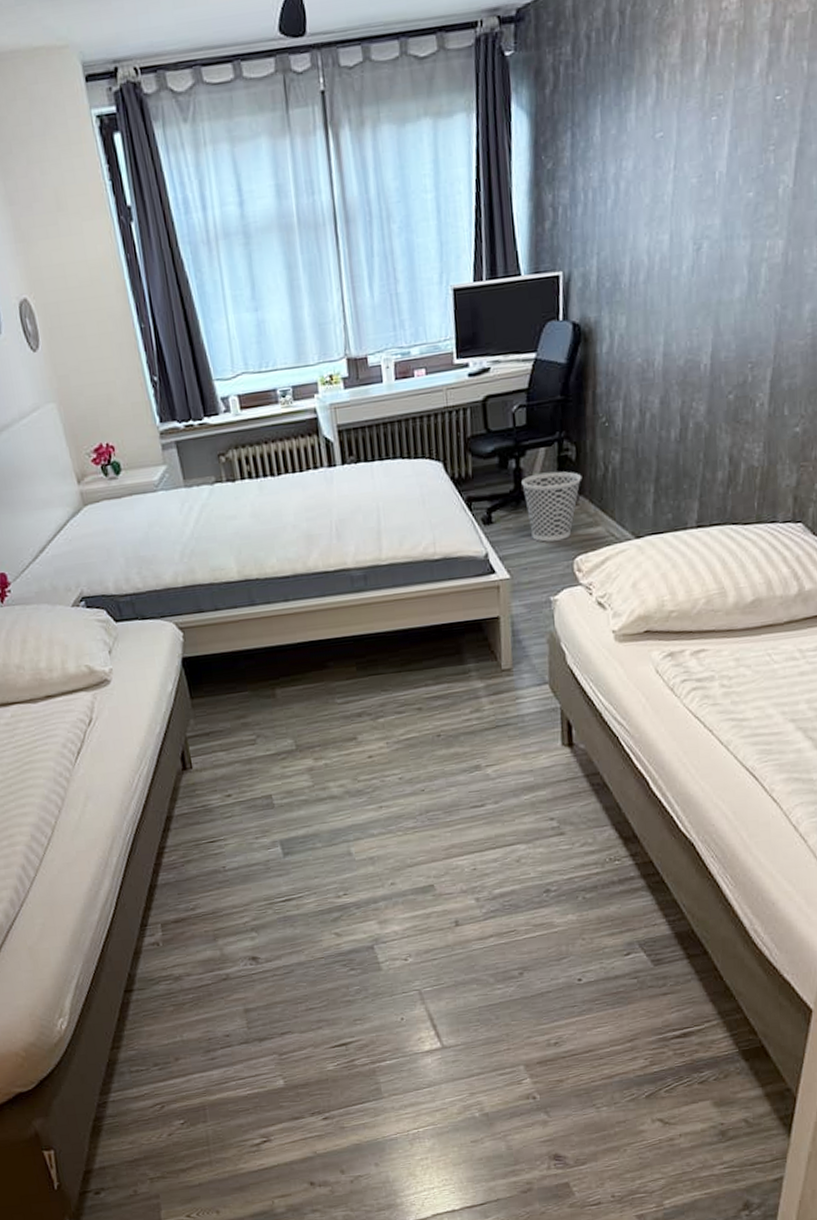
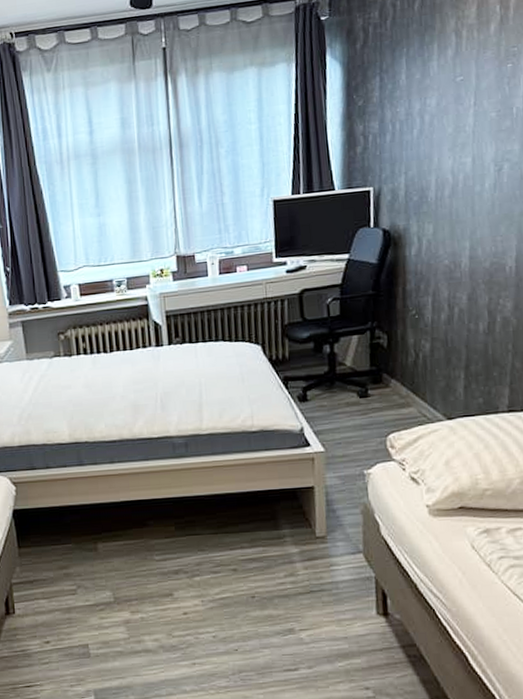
wastebasket: present [521,471,582,542] -> none [335,356,394,420]

